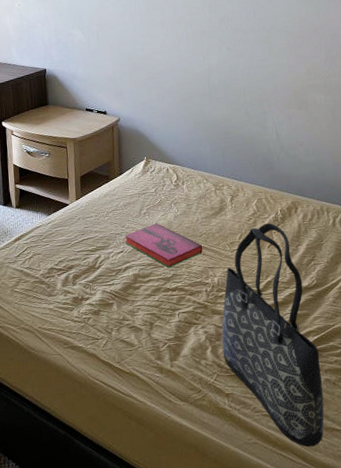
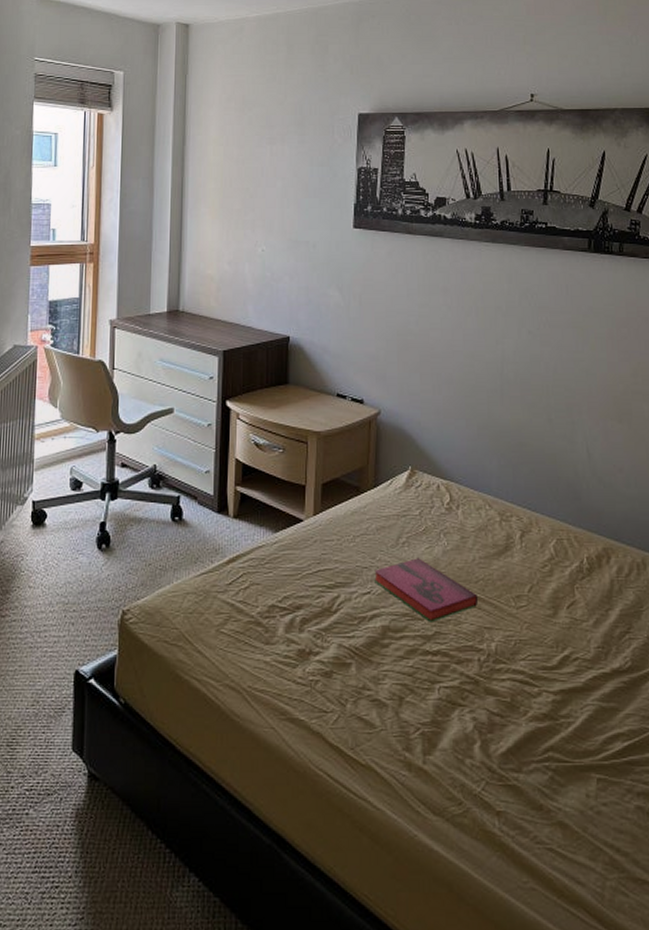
tote bag: present [222,222,324,448] -> none [495,573,633,905]

